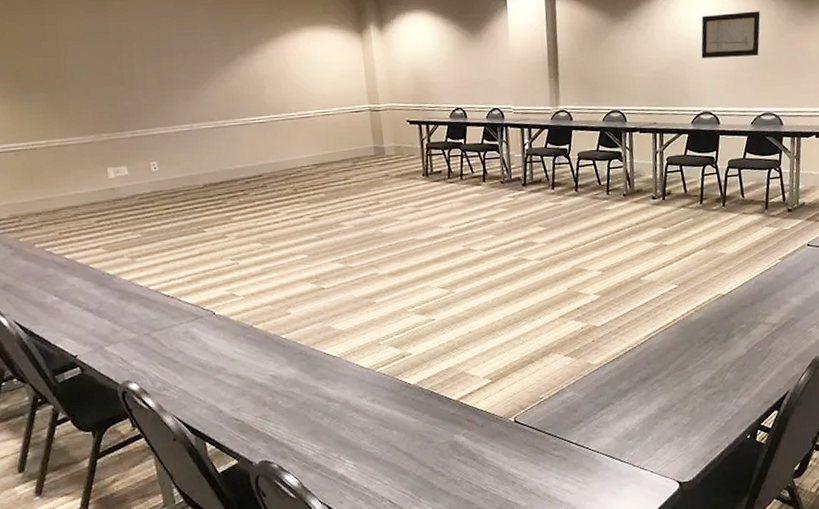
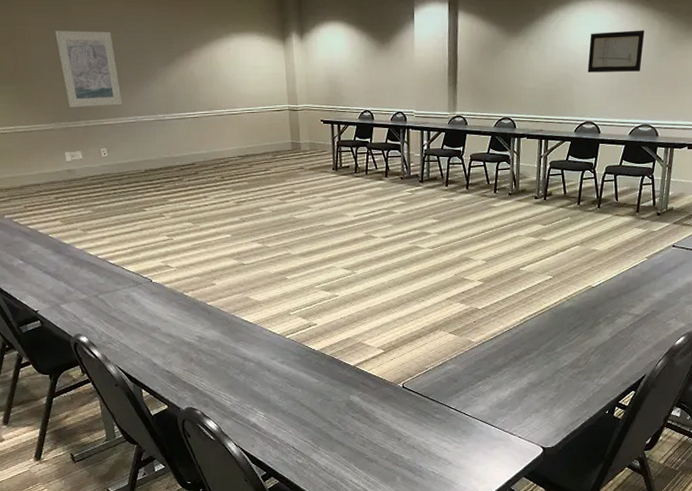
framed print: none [93,28,175,117] -> present [55,30,123,108]

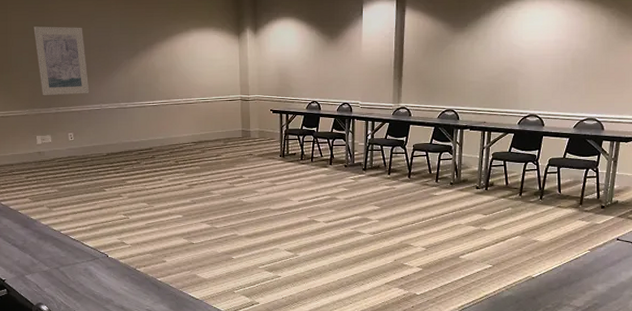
wall art: present [587,30,645,73] -> none [533,26,592,67]

